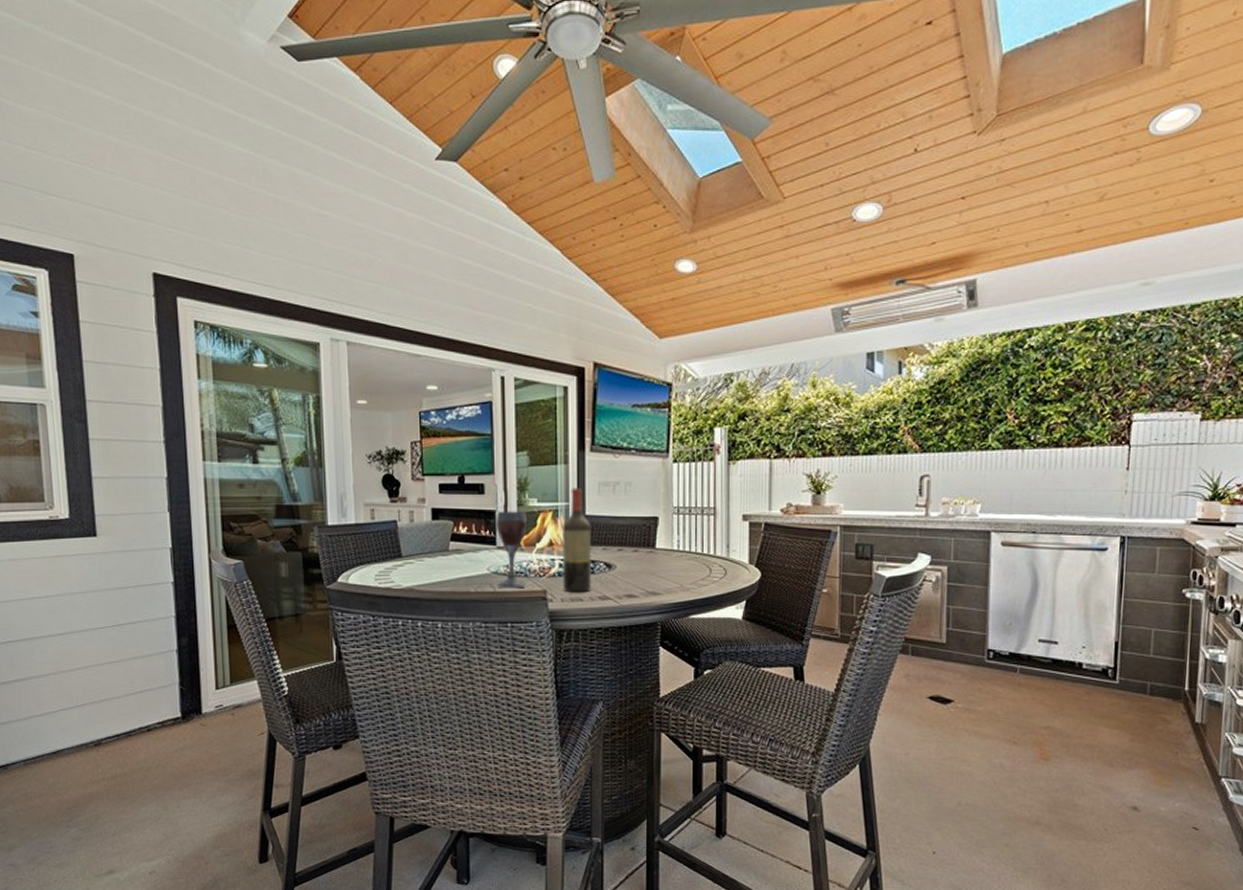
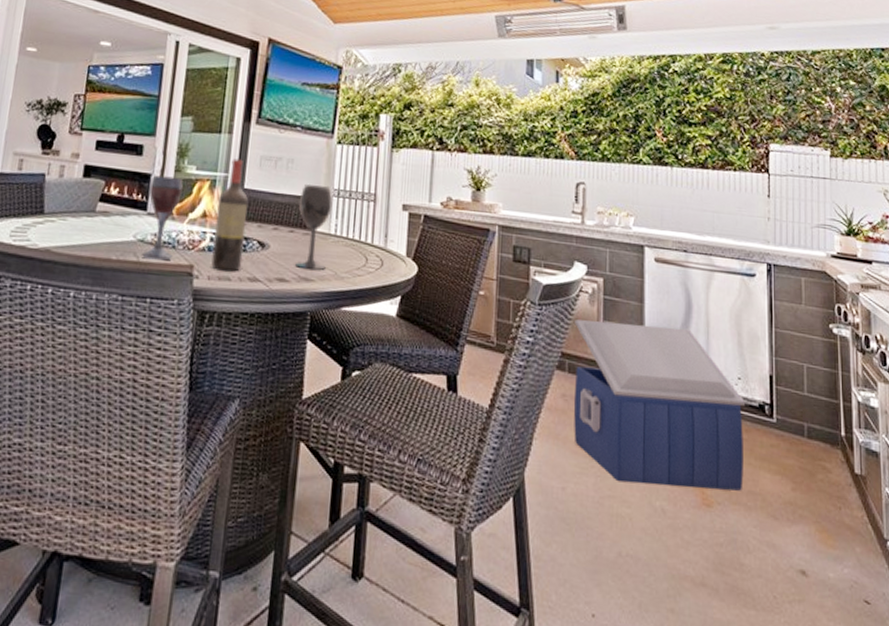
wine glass: none [640,504,673,585] -> present [295,183,333,271]
cooler: none [916,606,1089,745] -> present [573,319,746,491]

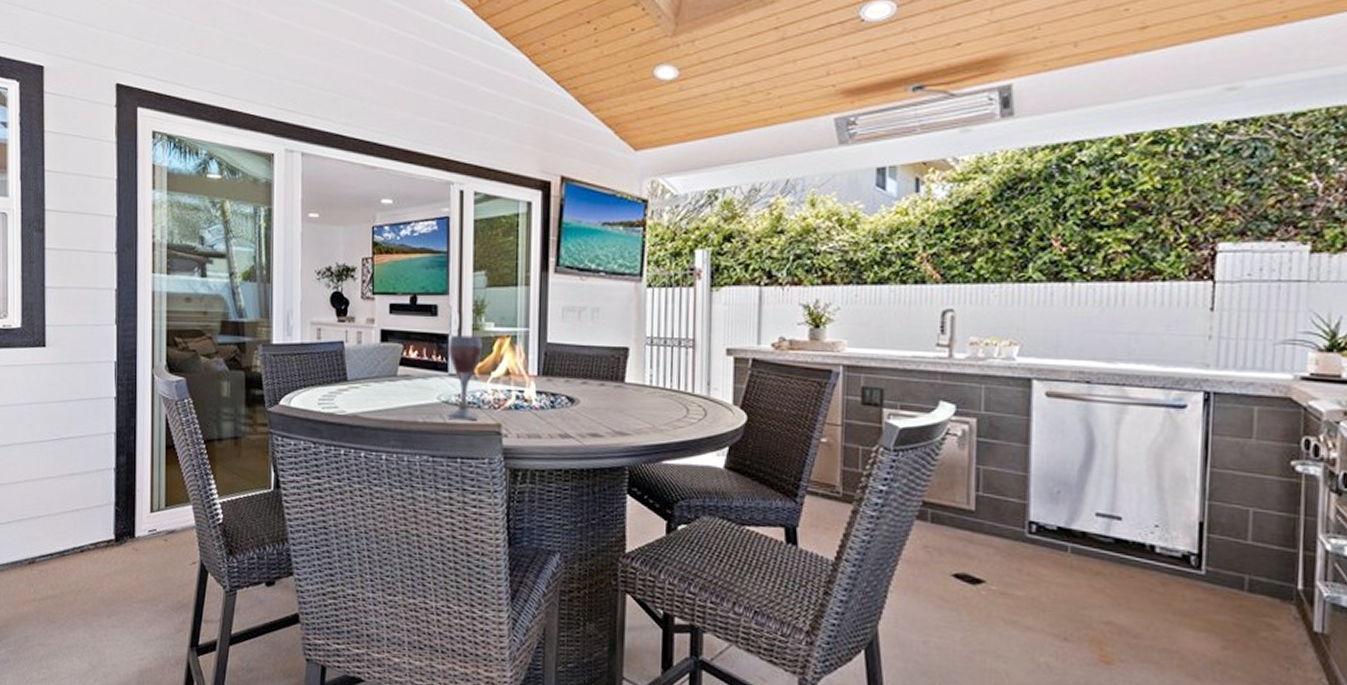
wine bottle: present [211,158,249,271] -> none [518,312,553,429]
wine glass: present [295,183,333,271] -> none [608,333,646,424]
cooler: present [573,319,746,491] -> none [937,465,1164,648]

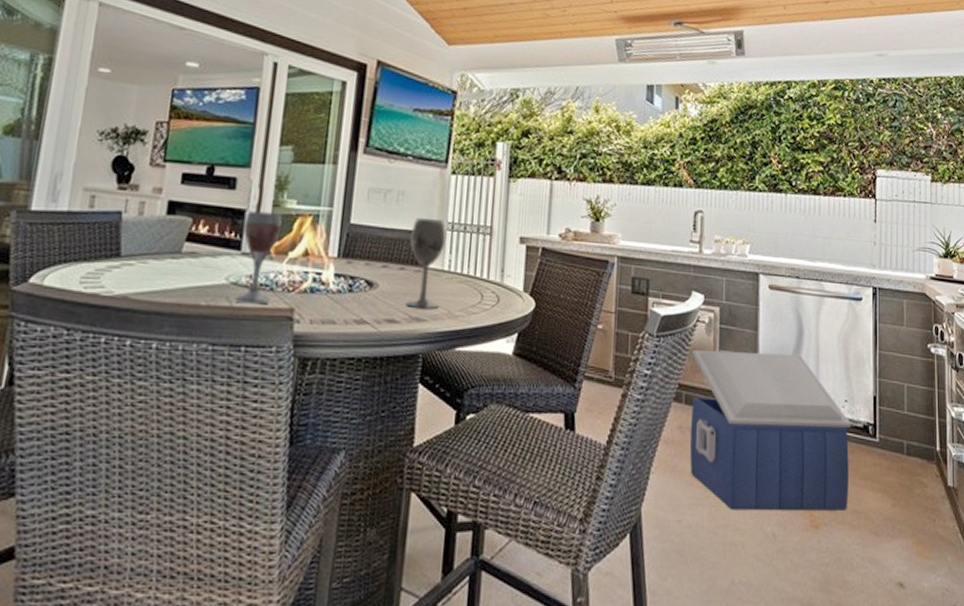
wine glass: none [608,333,646,424] -> present [406,217,447,310]
cooler: none [937,465,1164,648] -> present [690,350,852,511]

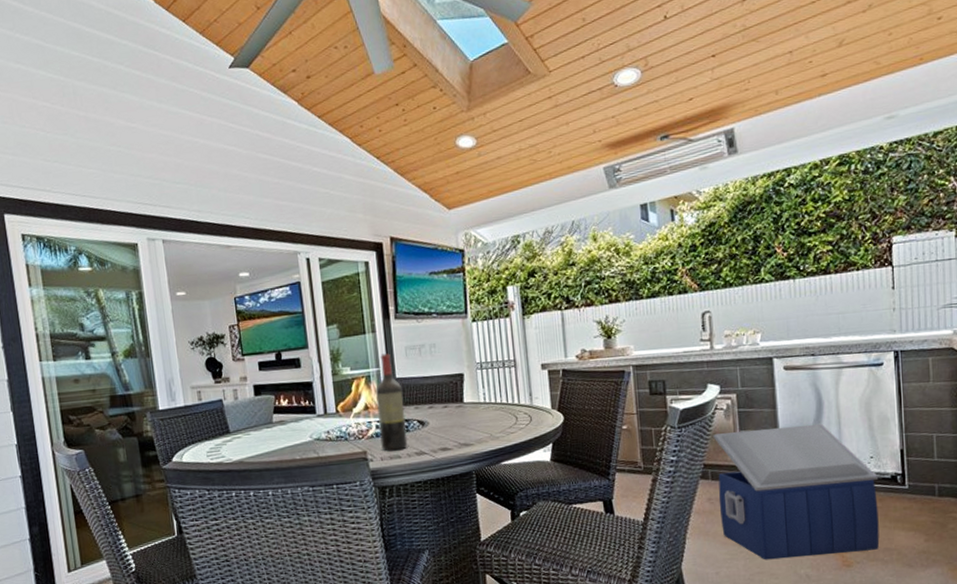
cup: present [234,211,283,305] -> none [314,380,347,453]
wine bottle: none [314,191,356,314] -> present [376,353,408,451]
wine glass: present [406,217,447,310] -> none [447,361,481,437]

